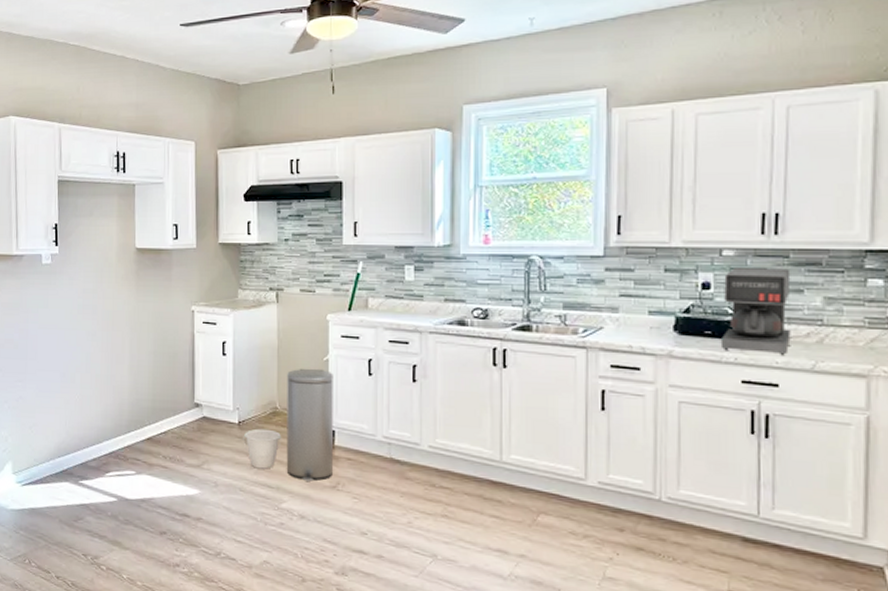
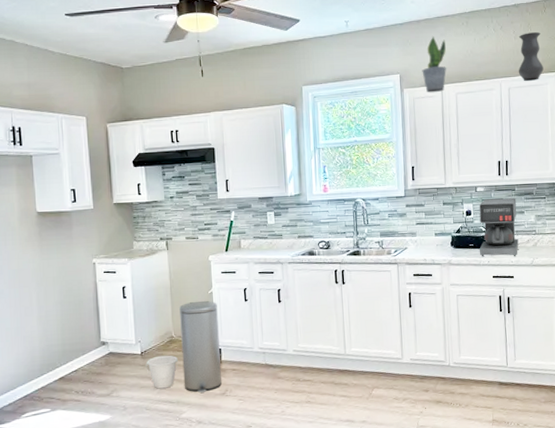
potted plant: none [642,33,684,114] -> present [422,35,447,93]
vase: none [805,22,853,97] -> present [518,32,544,82]

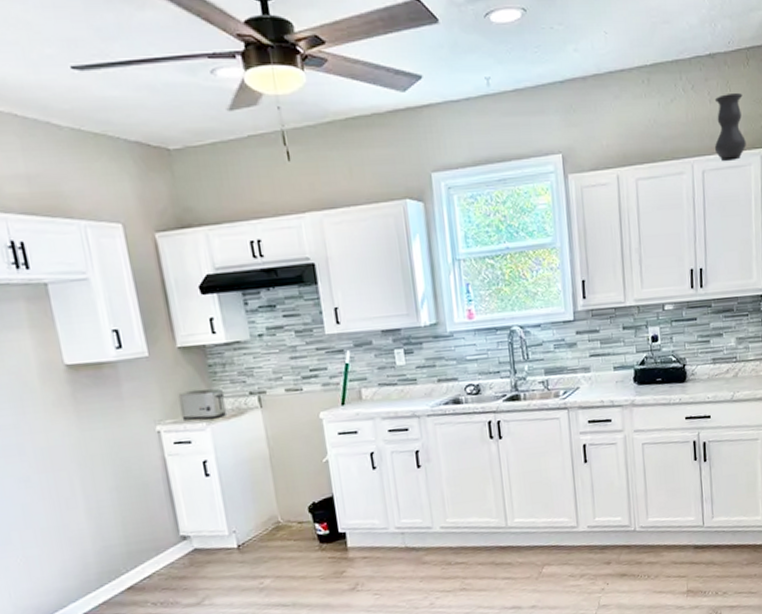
toaster: none [110,234,143,257] -> present [178,388,227,421]
bucket: present [146,355,179,389] -> none [245,545,291,591]
pedal bin: present [179,300,222,393] -> none [285,471,350,591]
potted plant: present [422,35,447,93] -> none [591,98,624,180]
coffee maker: present [479,198,519,257] -> none [667,316,717,394]

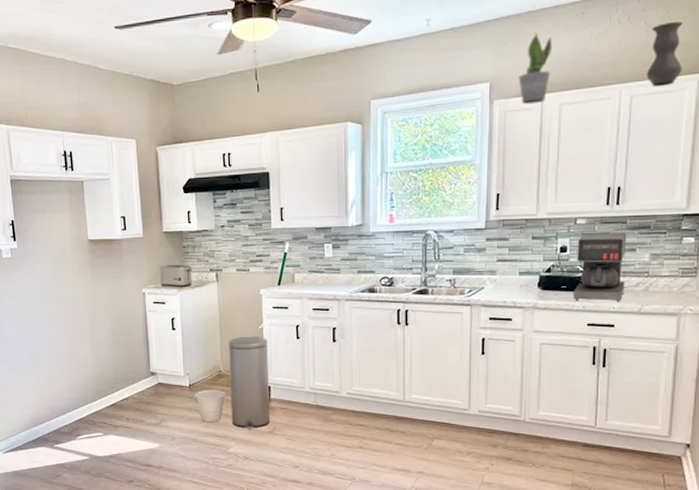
bucket: none [245,545,291,591] -> present [194,389,227,422]
pedal bin: none [285,471,350,591] -> present [229,336,270,429]
potted plant: none [591,98,624,180] -> present [518,32,552,105]
coffee maker: none [667,316,717,394] -> present [572,232,627,303]

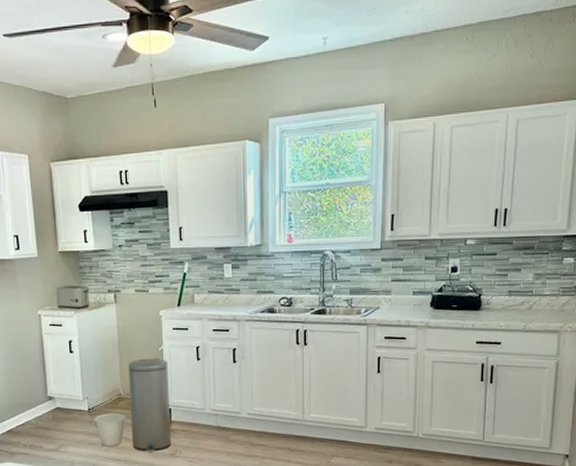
potted plant: present [518,32,552,105] -> none [412,54,443,127]
coffee maker: present [572,232,627,303] -> none [463,252,513,321]
vase: present [646,22,683,88] -> none [531,48,565,112]

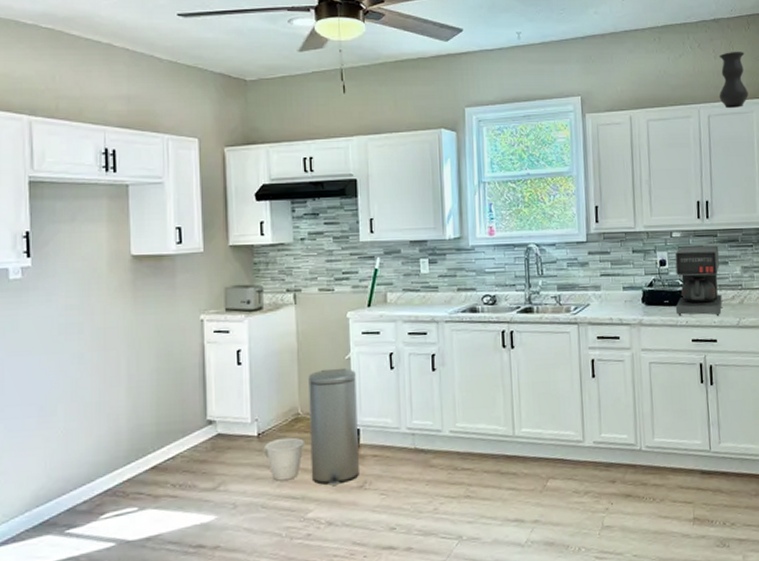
coffee maker: none [463,252,513,321] -> present [675,245,723,317]
vase: none [531,48,565,112] -> present [719,52,749,109]

